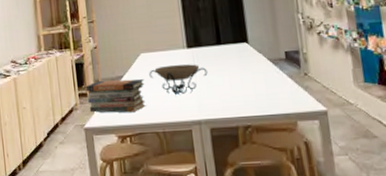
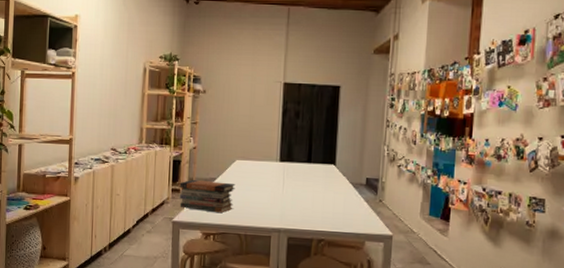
decorative bowl: present [149,64,208,96] -> none [241,174,295,204]

